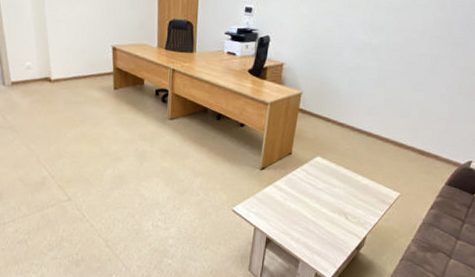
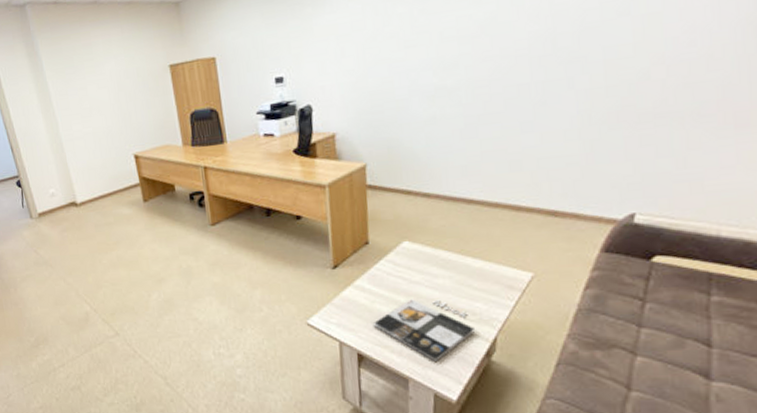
magazine: none [282,201,353,250] -> present [373,299,475,363]

